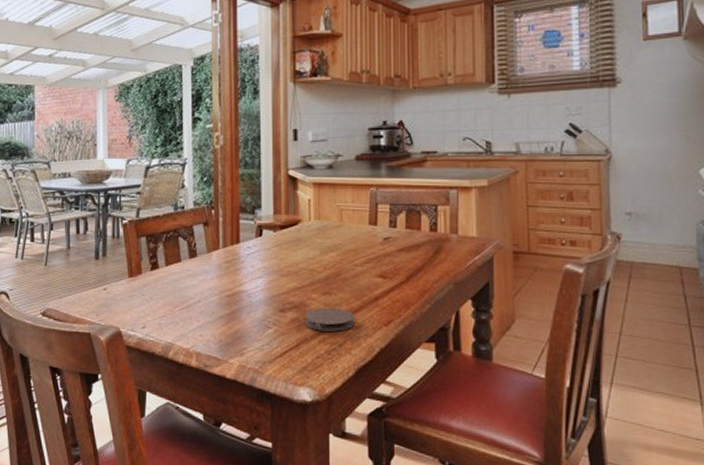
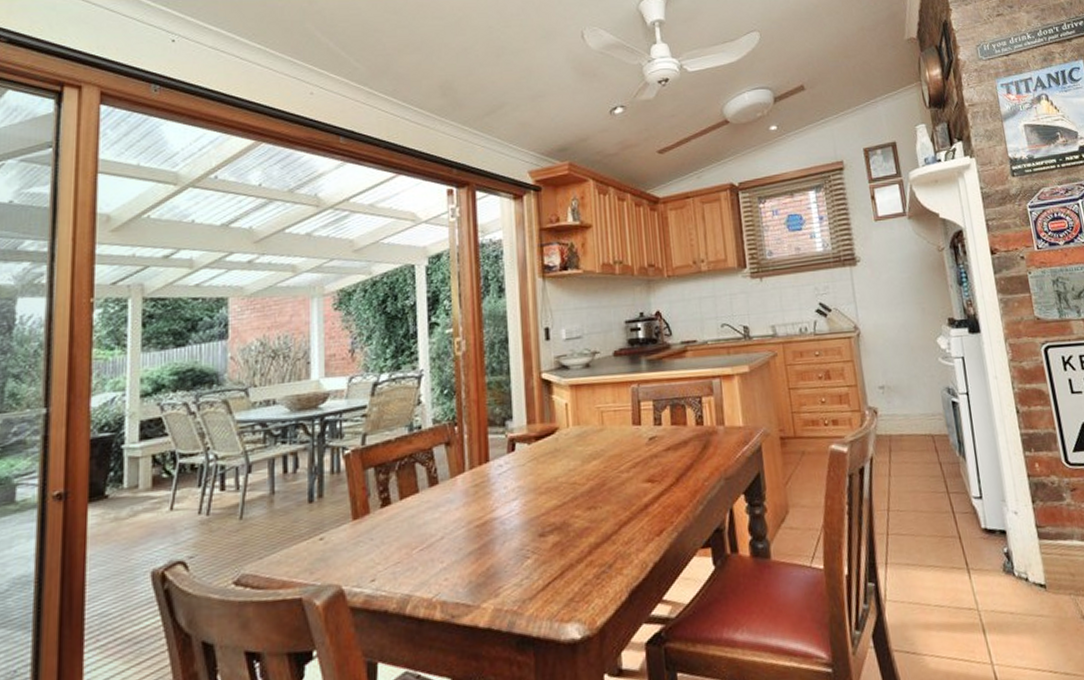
coaster: present [304,307,354,332] -> none [568,522,624,553]

